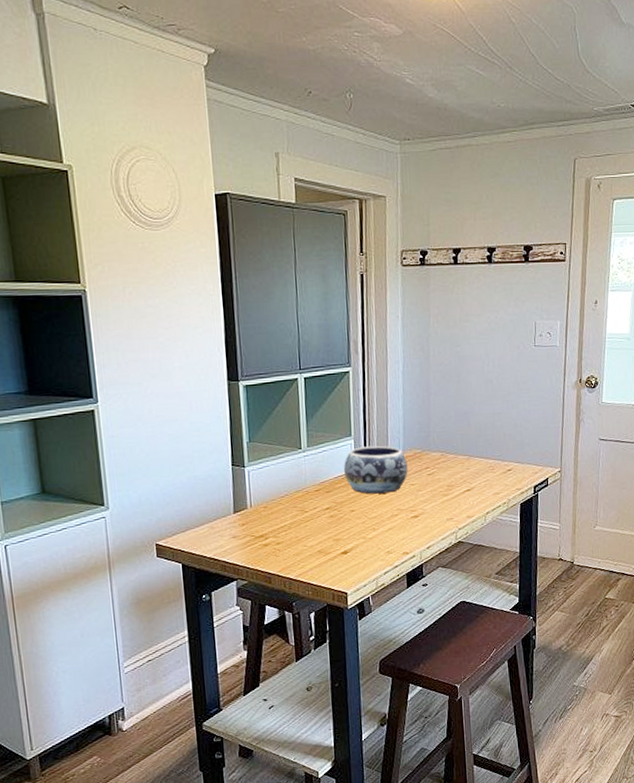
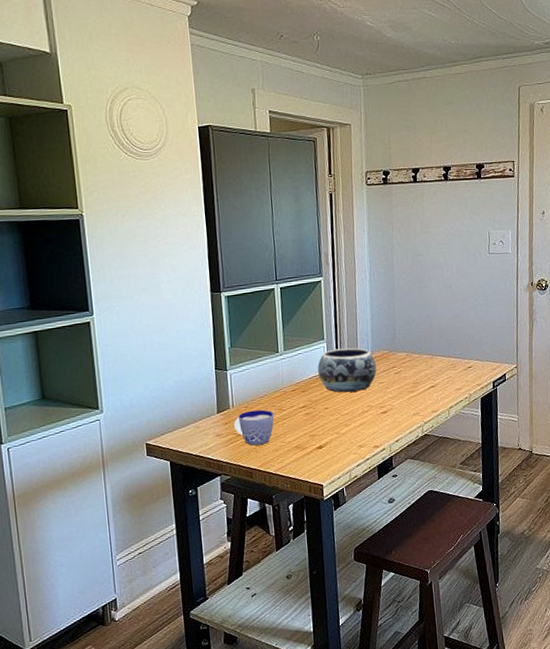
cup: none [252,510,296,549] -> present [234,409,275,446]

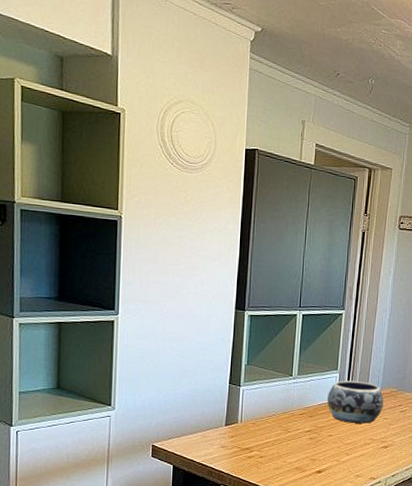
cup: present [234,409,275,446] -> none [240,428,280,461]

